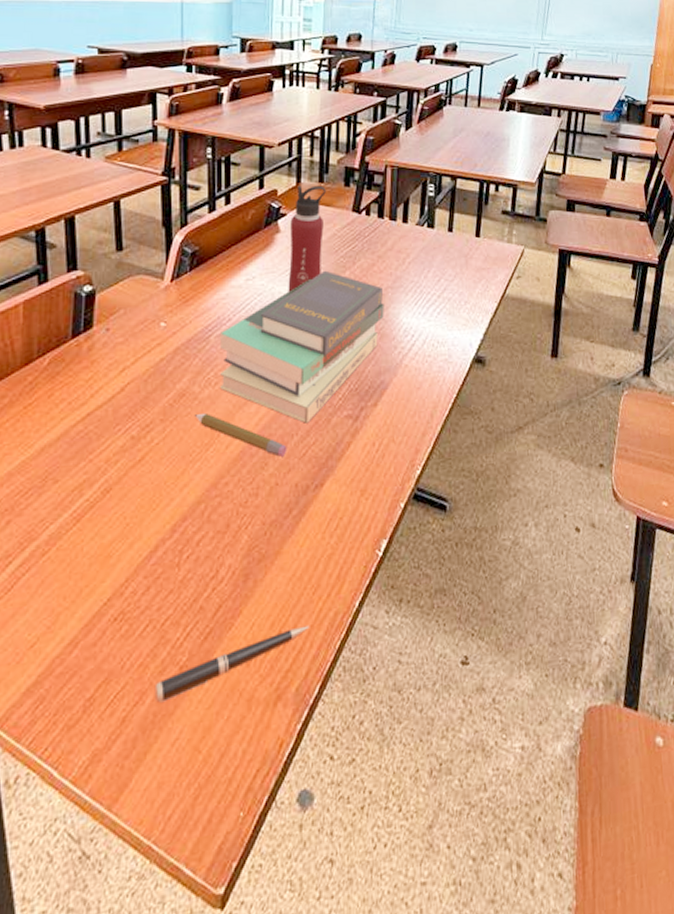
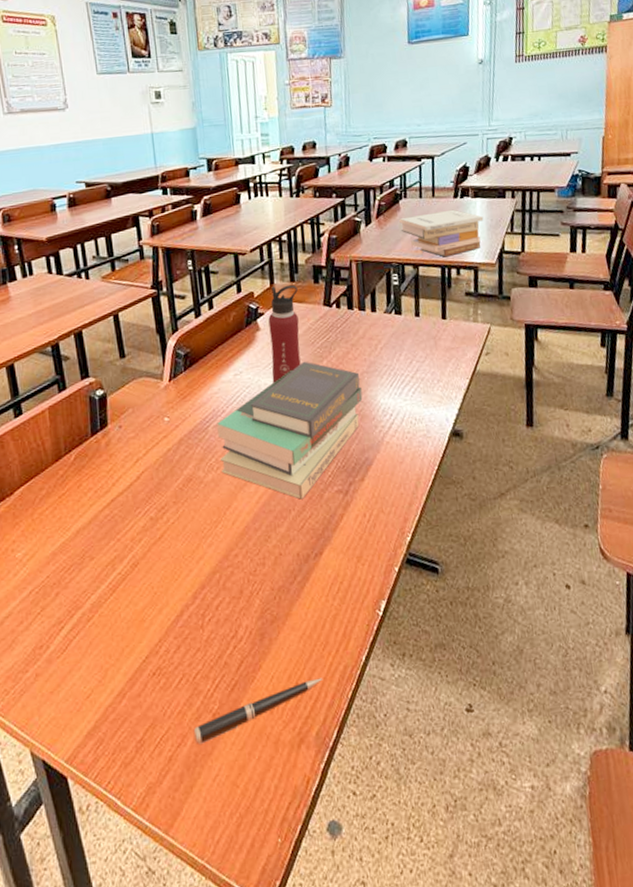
pencil: present [194,414,287,457] -> none [201,495,287,530]
books: none [441,122,528,172] -> present [399,209,484,257]

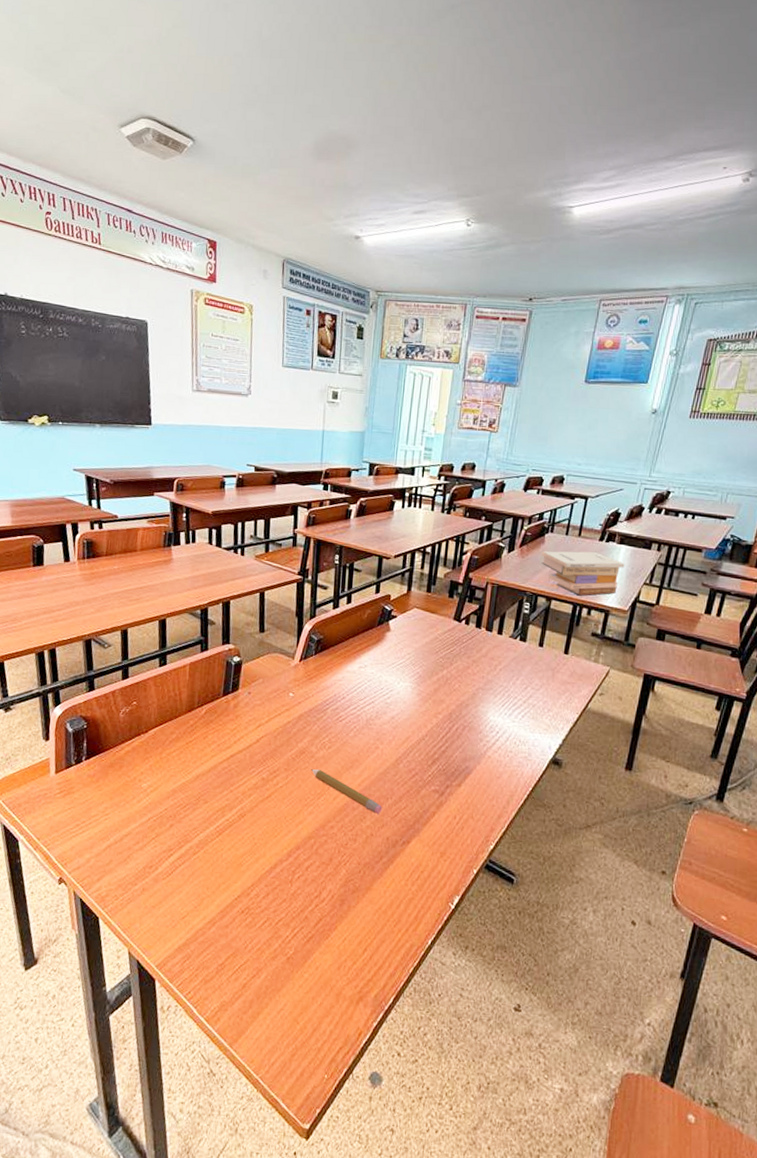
pen: present [193,677,323,744] -> none [267,949,390,980]
pencil: none [201,495,287,530] -> present [310,769,383,814]
books: present [217,361,363,500] -> none [332,667,475,791]
water bottle: present [268,284,301,383] -> none [393,593,432,682]

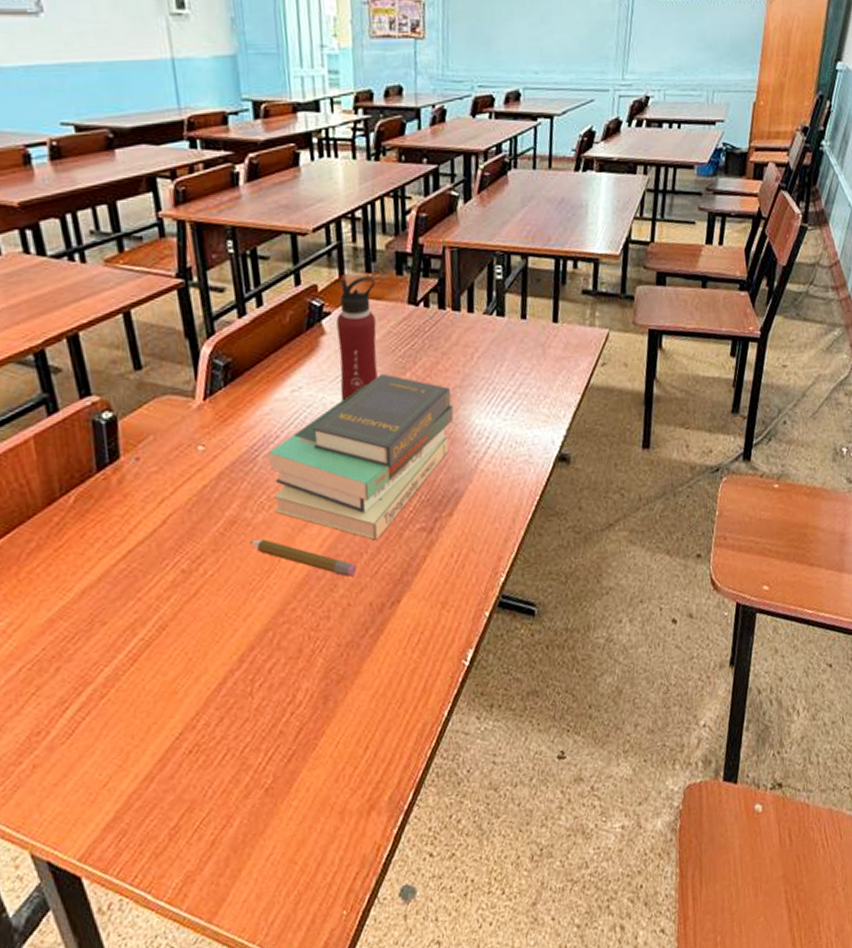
books: none [332,667,475,791] -> present [269,373,454,541]
water bottle: none [393,593,432,682] -> present [336,276,378,401]
books: present [541,551,625,596] -> none [506,185,609,246]

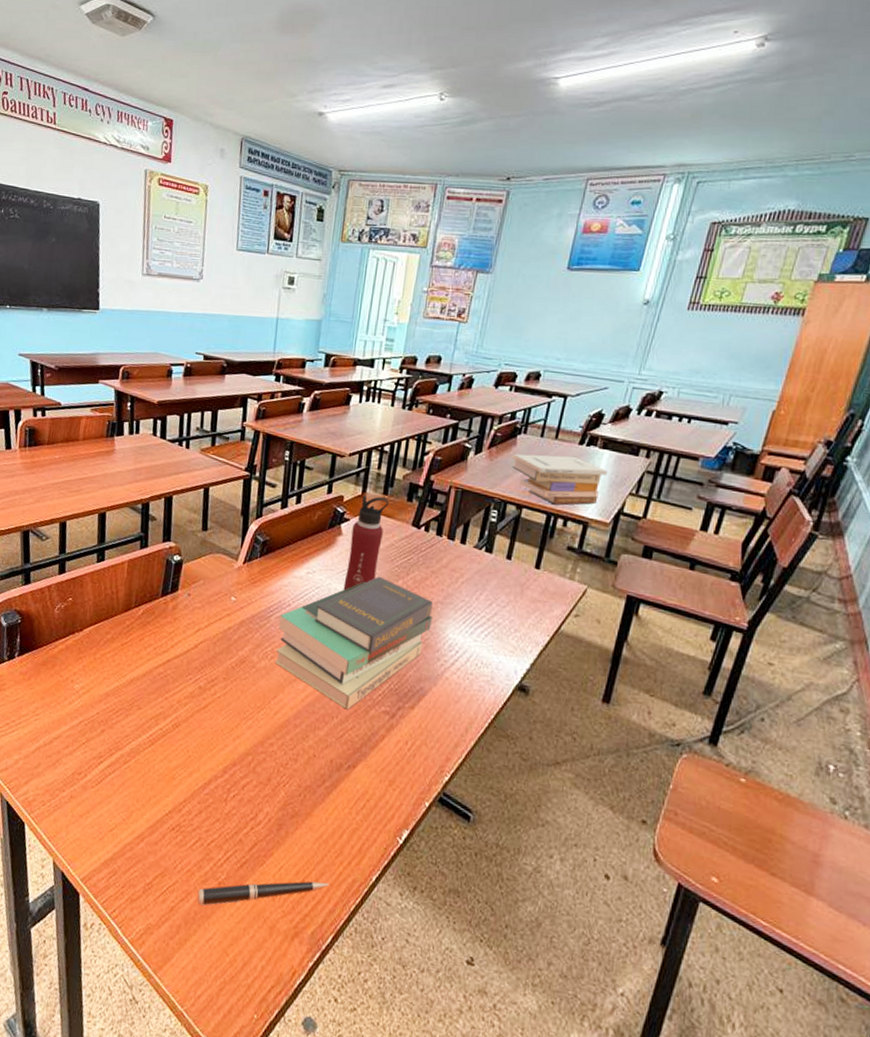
pen: none [241,738,398,824] -> present [197,881,330,906]
pencil: present [249,539,358,577] -> none [250,680,327,734]
books: none [506,185,609,246] -> present [512,454,608,505]

